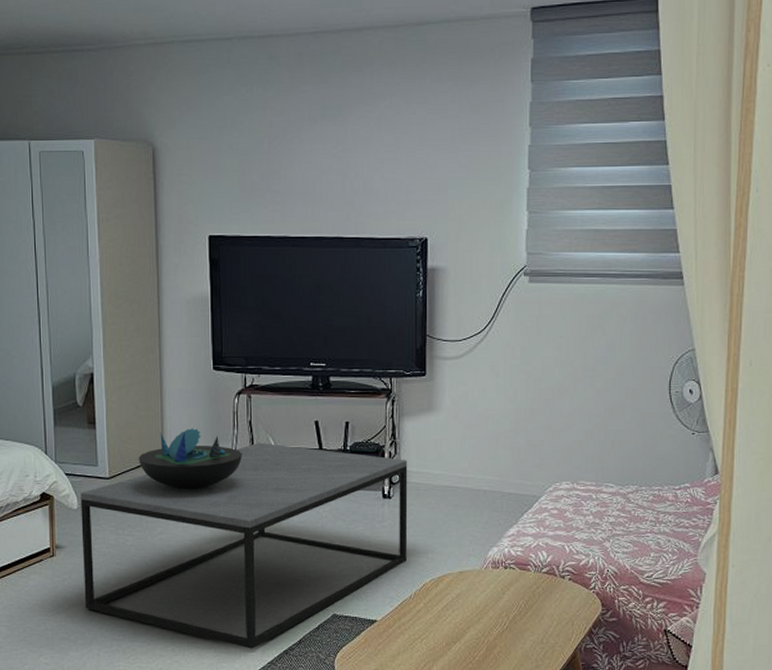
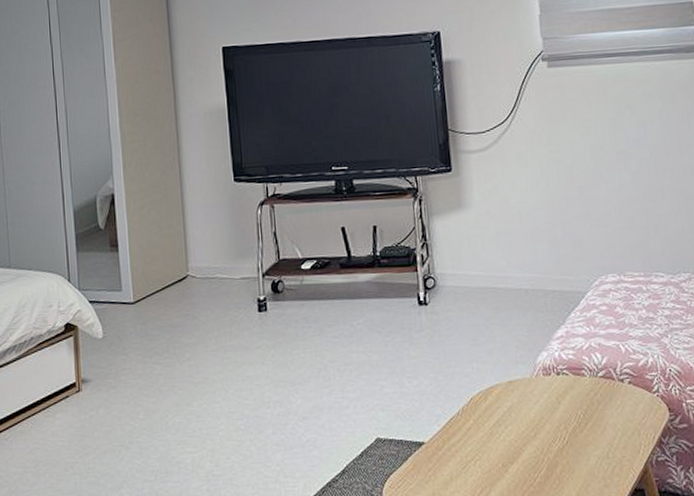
coffee table: present [80,443,408,649] -> none [105,254,450,483]
decorative bowl: present [138,428,242,488] -> none [162,243,269,309]

